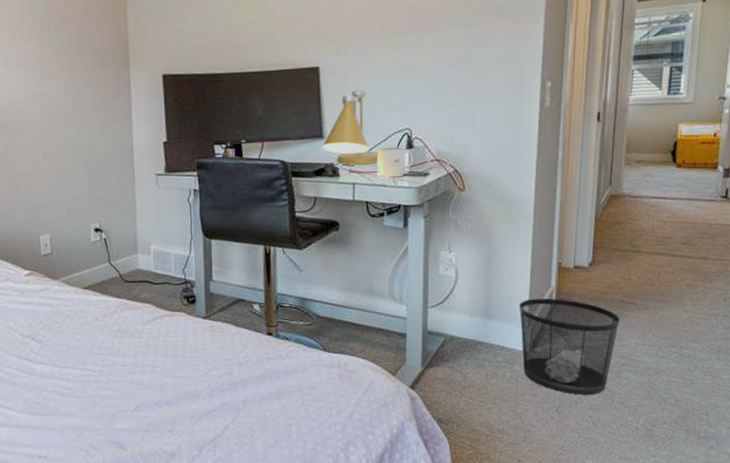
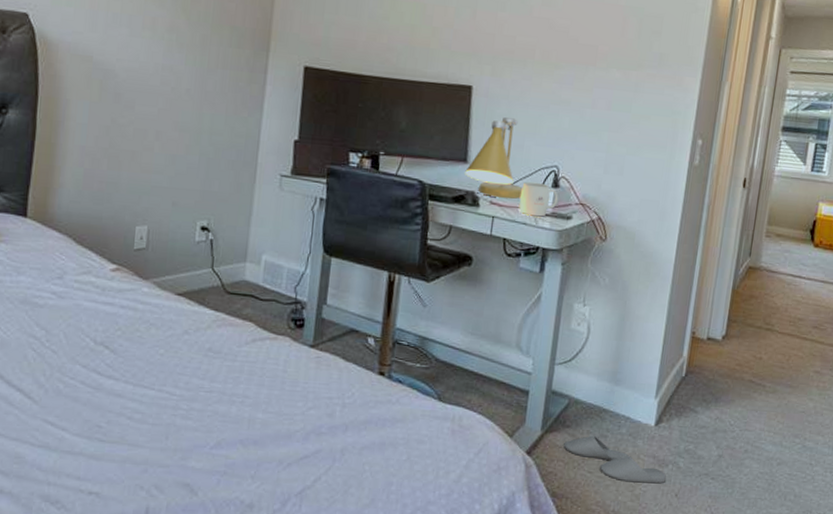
slippers: none [444,367,546,403] -> present [563,436,667,484]
waste bin: present [519,298,621,395] -> none [646,367,748,481]

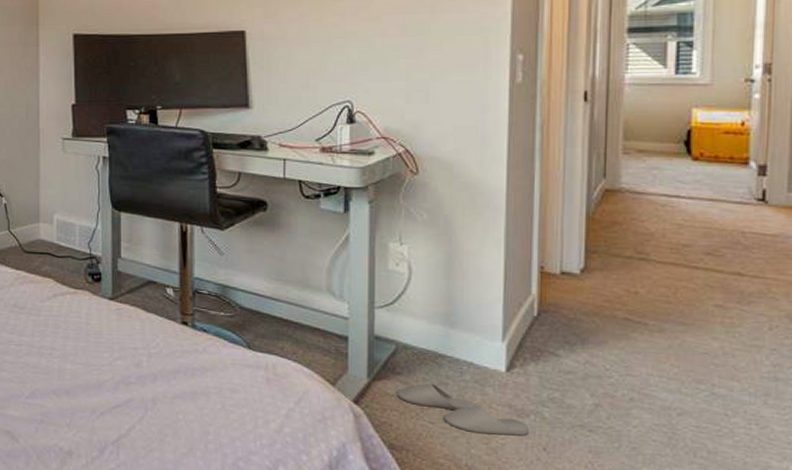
table lamp: present [465,117,523,200] -> none [248,58,314,140]
mug: present [519,181,558,217] -> none [313,120,355,155]

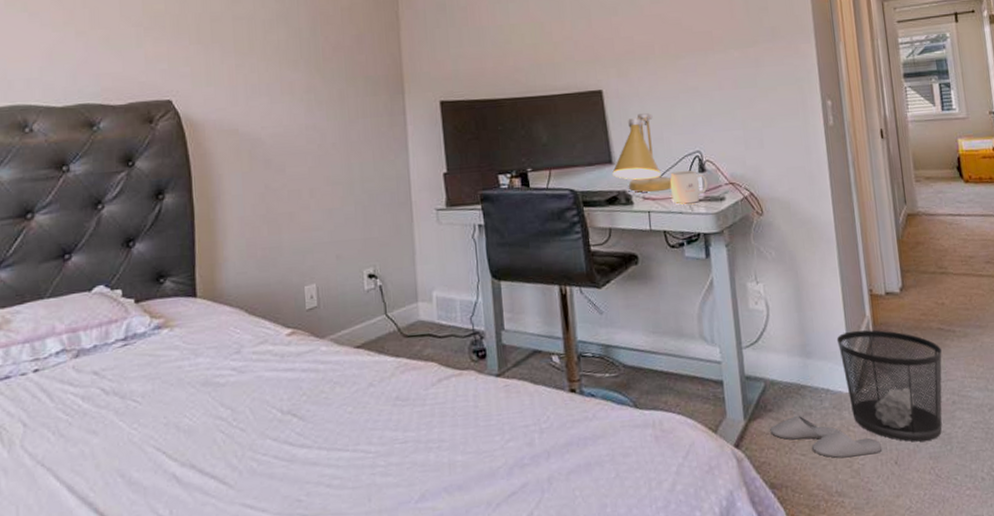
table lamp: none [248,58,314,140] -> present [612,113,673,193]
mug: none [313,120,355,155] -> present [670,170,708,204]
waste bin: none [490,307,626,434] -> present [836,330,943,442]

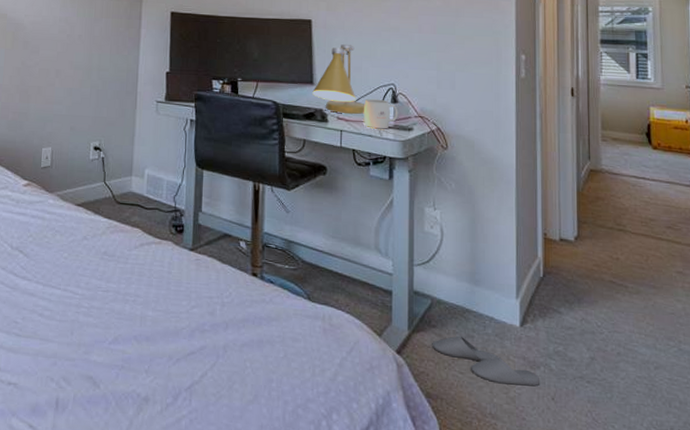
waste bin: present [836,330,943,442] -> none [506,268,612,385]

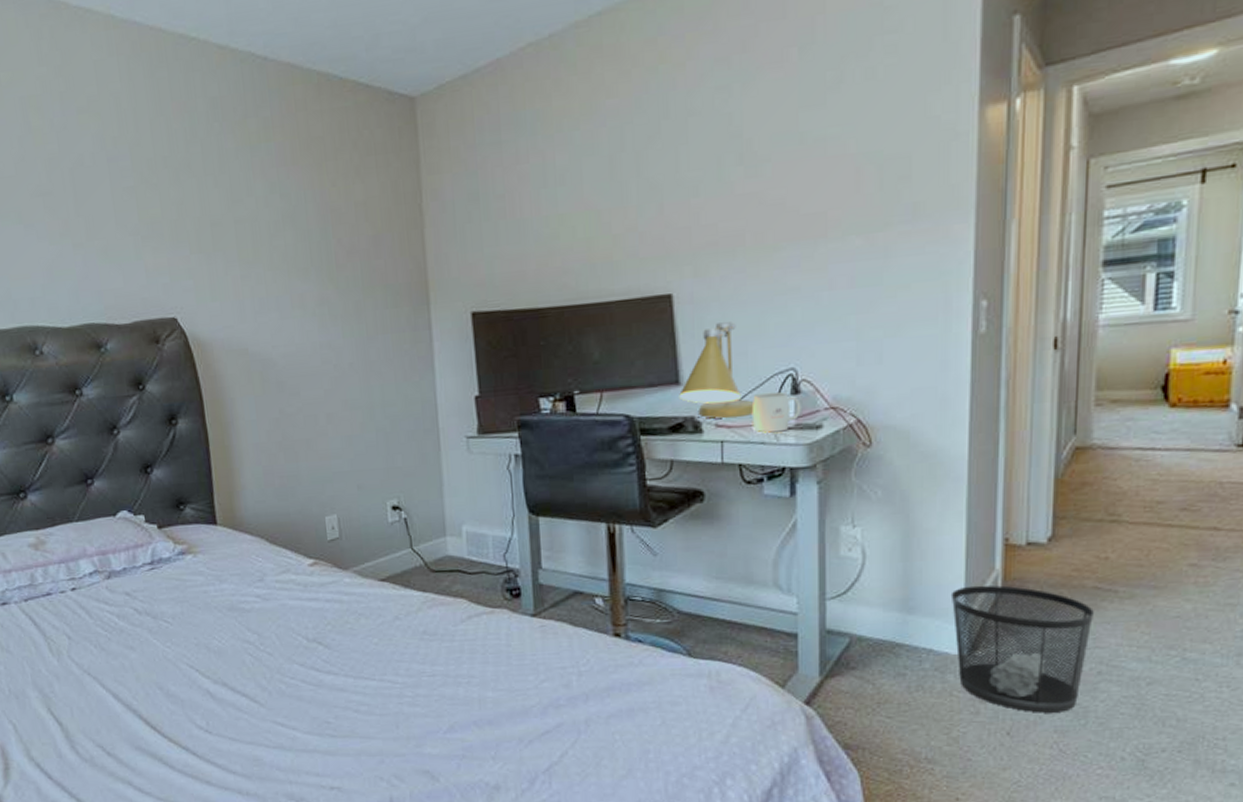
slippers: present [432,336,541,387] -> none [851,676,993,724]
waste bin: none [506,268,612,385] -> present [950,585,1095,713]

